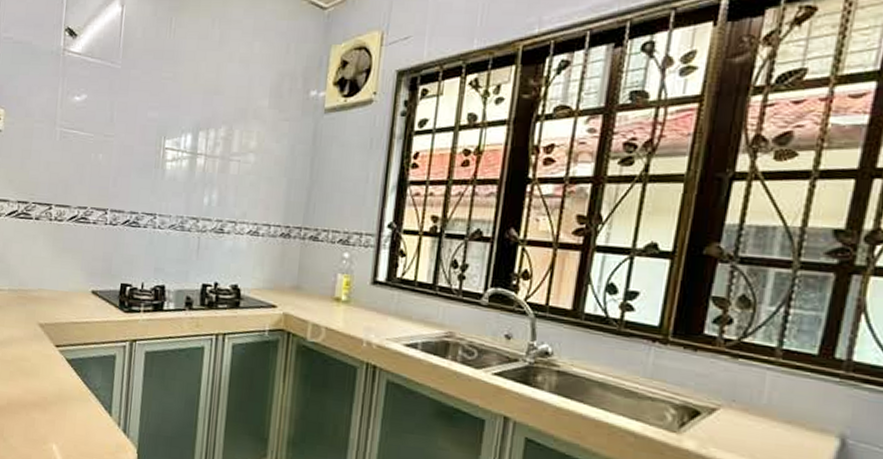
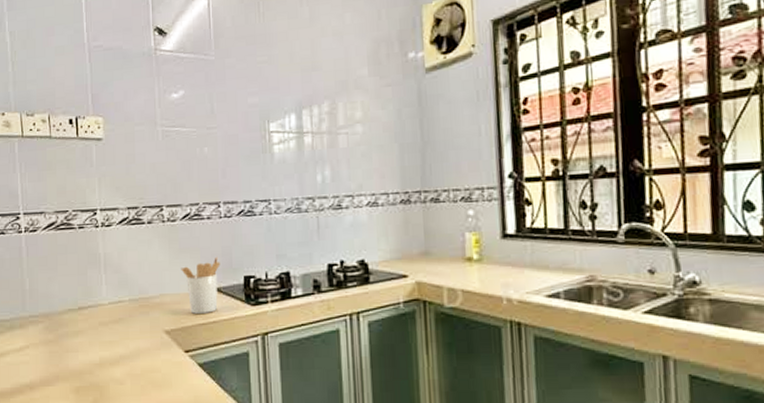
utensil holder: none [61,260,100,314] -> present [181,256,220,314]

